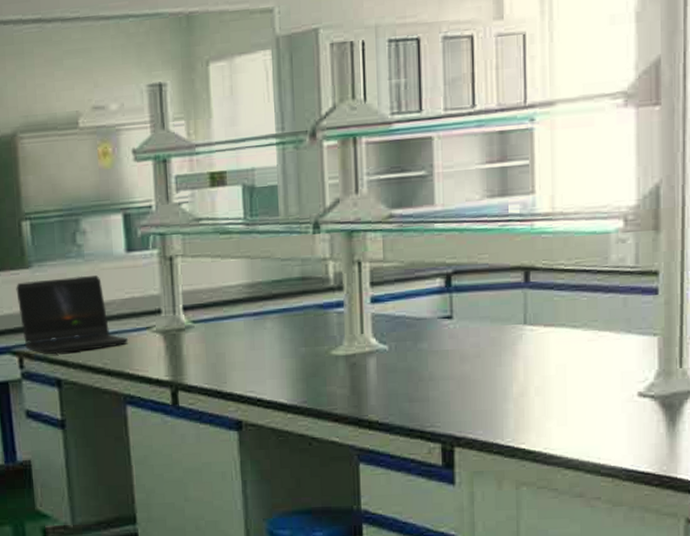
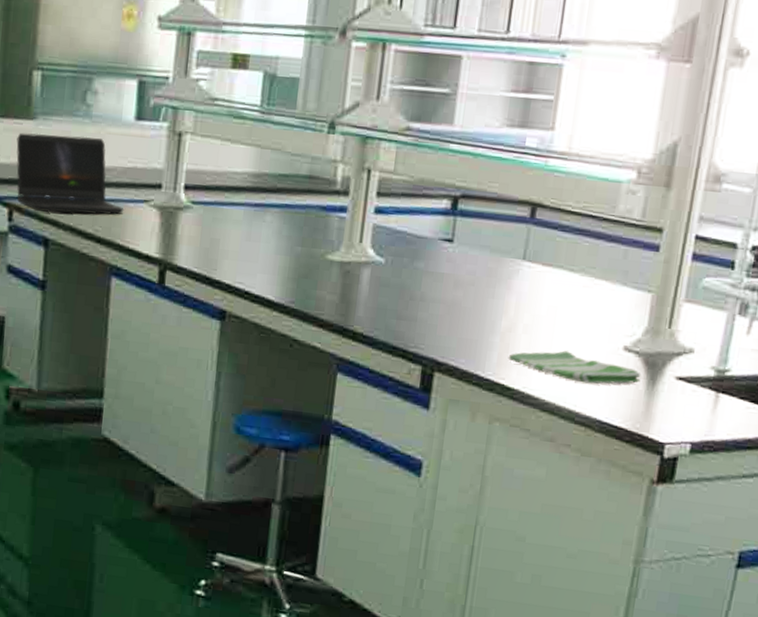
dish towel: none [525,406,660,435] -> present [508,350,641,384]

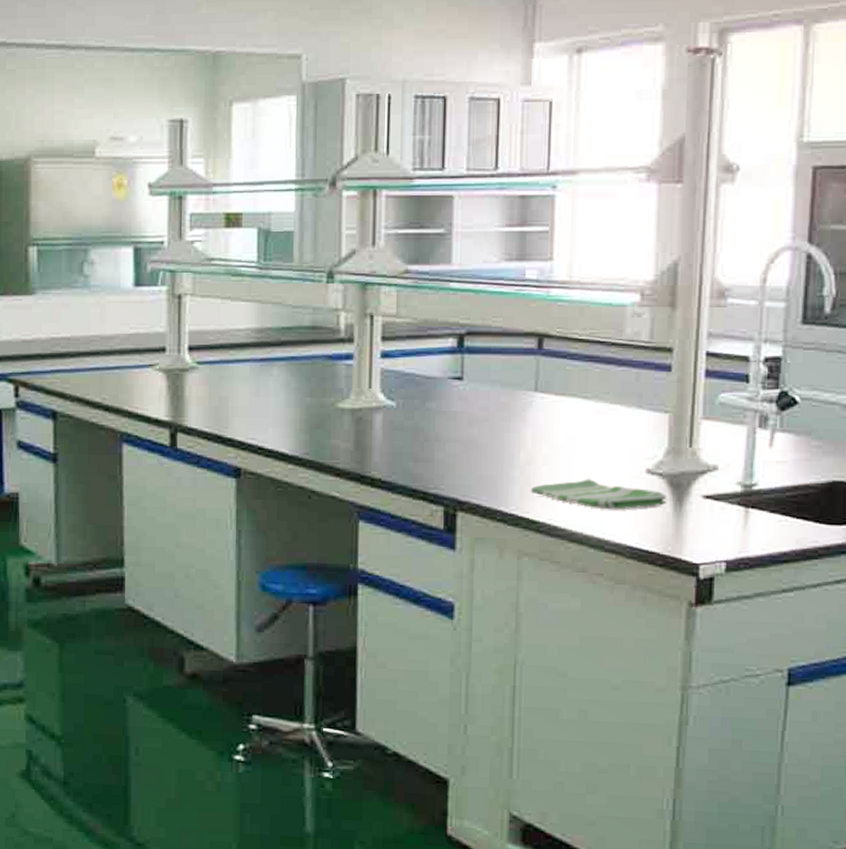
laptop computer: present [16,132,125,215] -> none [17,307,130,386]

